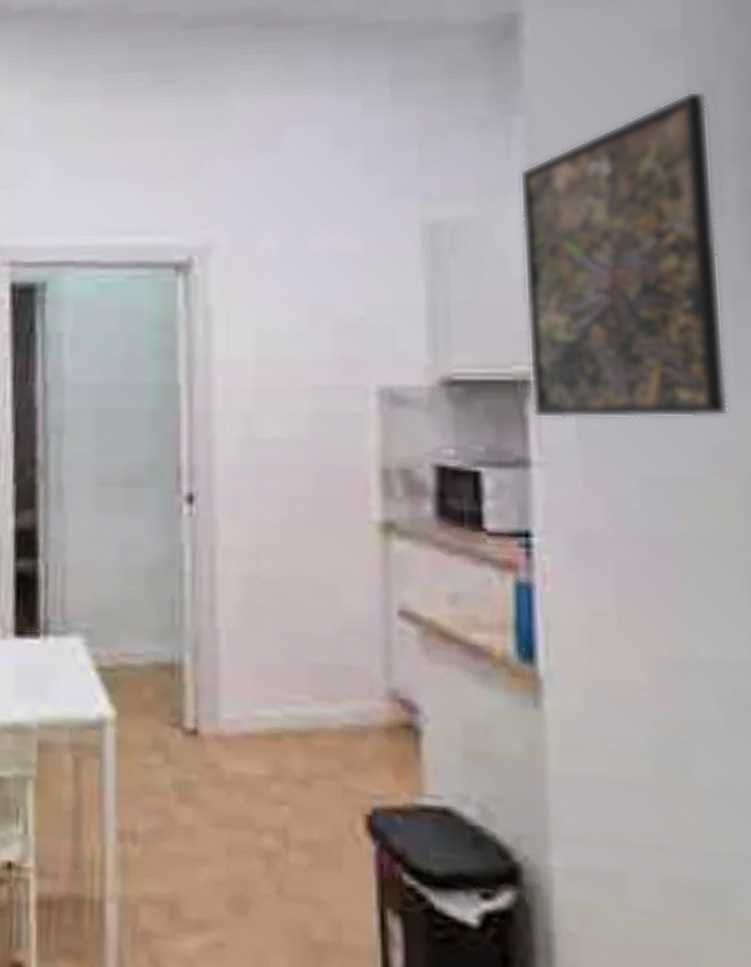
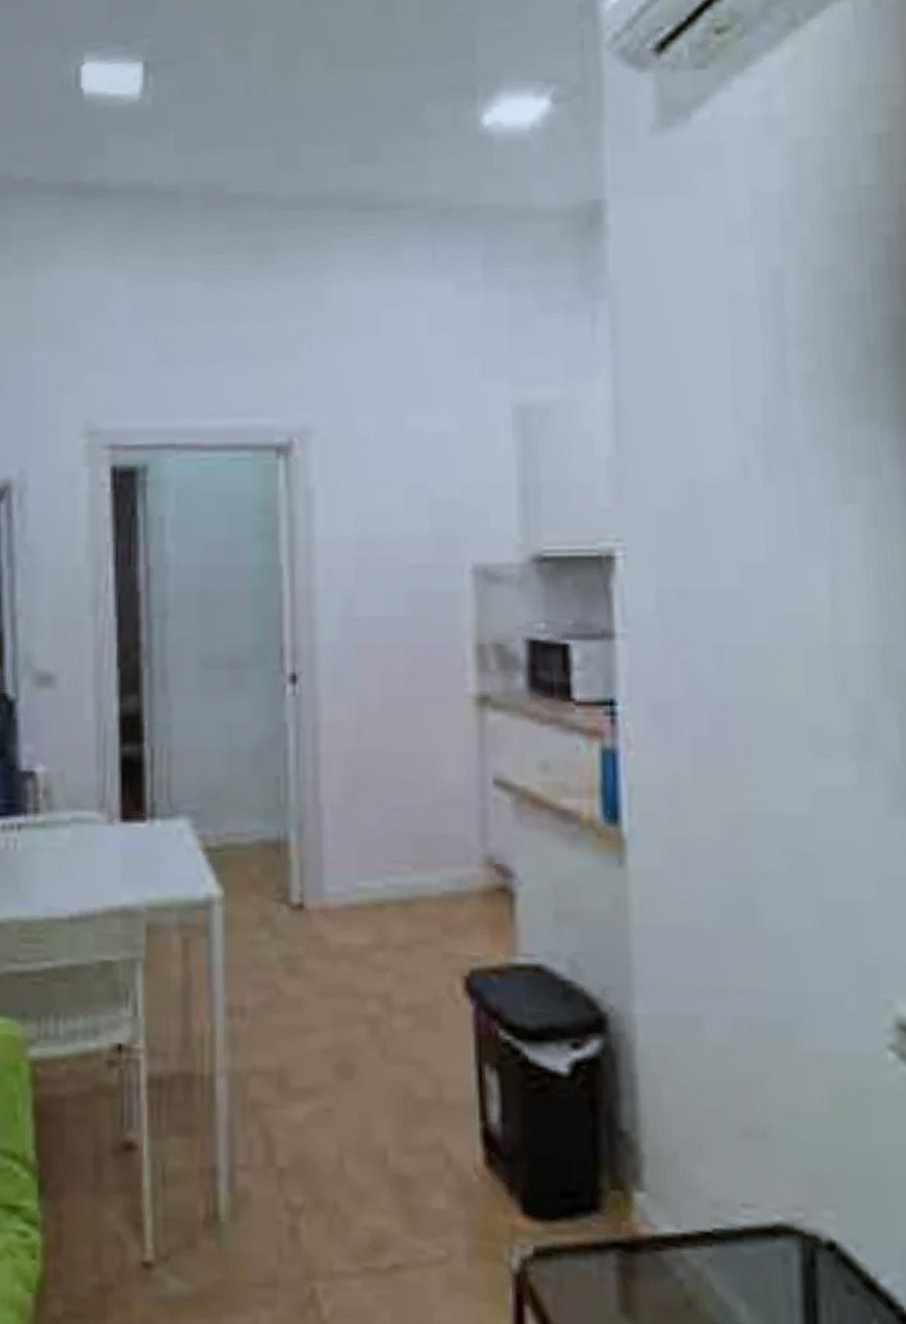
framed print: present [519,90,730,419] -> none [603,278,793,592]

